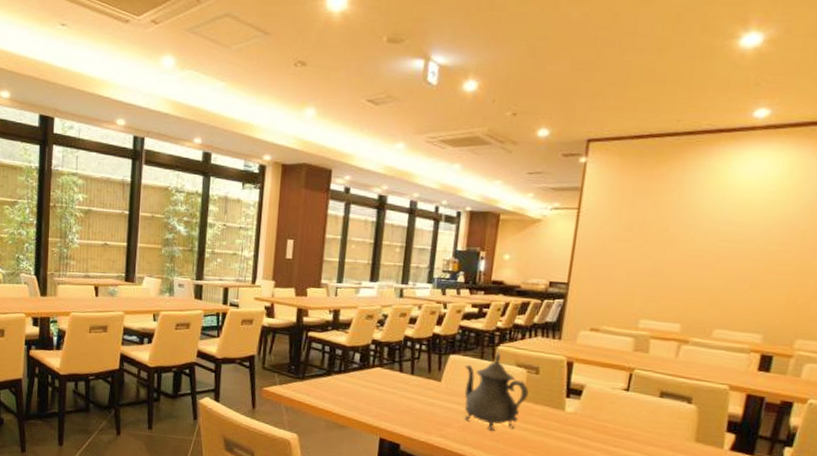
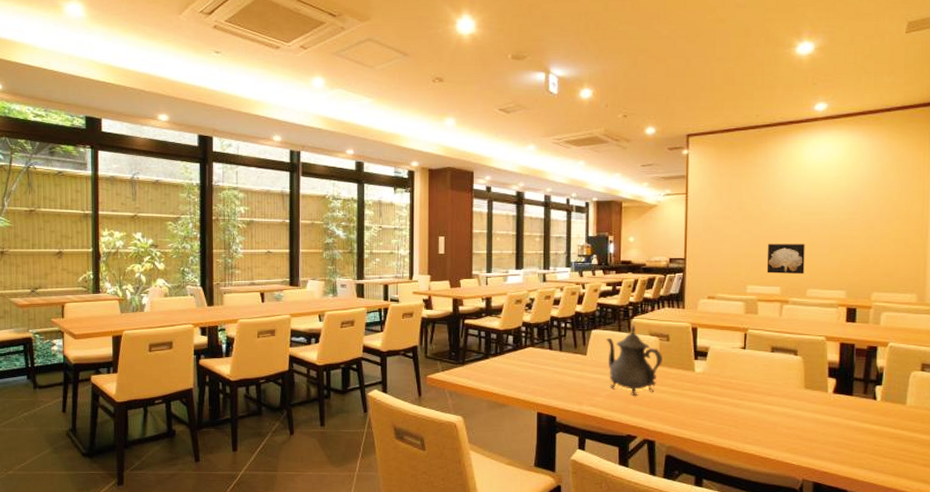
wall art: none [666,273,719,312] -> present [766,244,805,275]

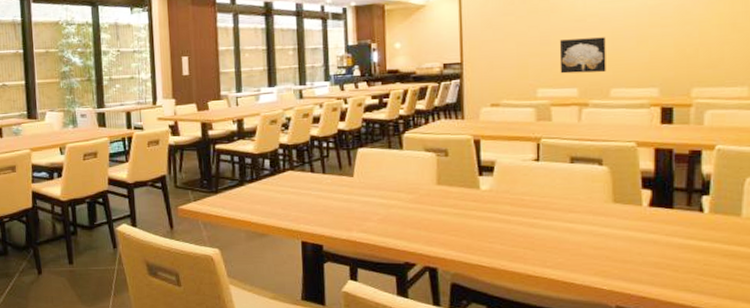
teapot: present [605,324,662,395] -> none [374,139,441,219]

